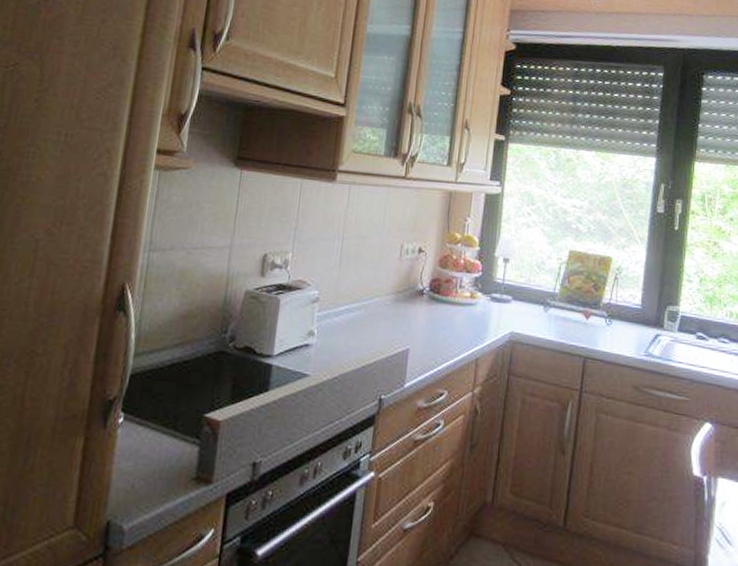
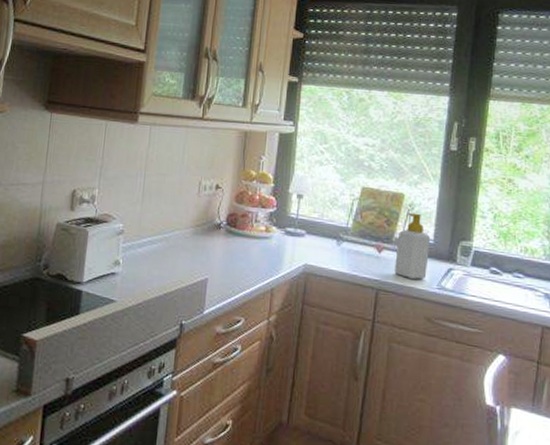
soap bottle: none [602,277,639,346] -> present [394,213,431,280]

